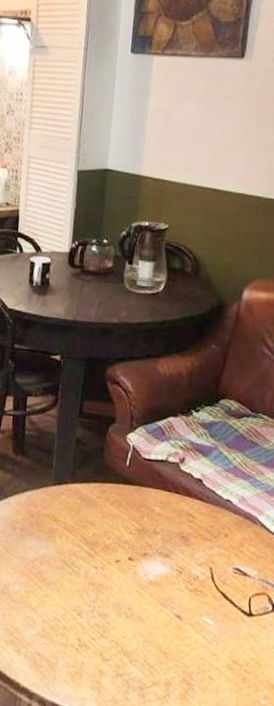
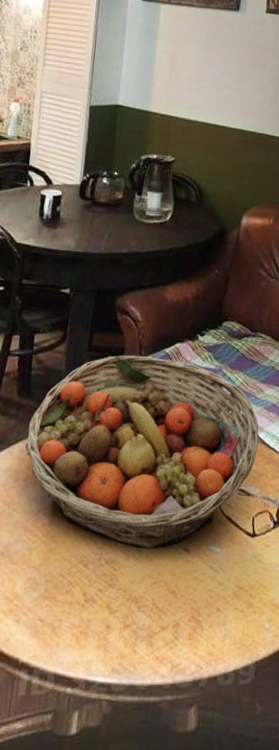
fruit basket: none [20,423,259,611] -> present [25,355,259,549]

